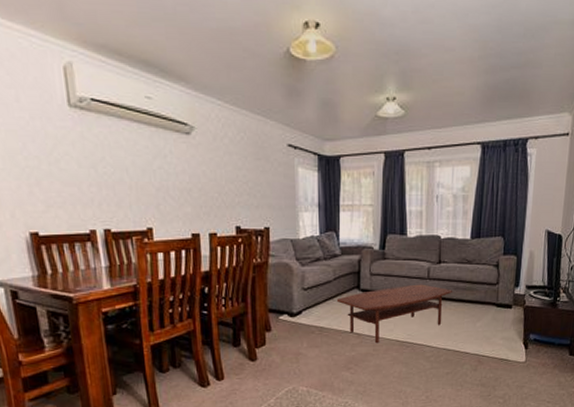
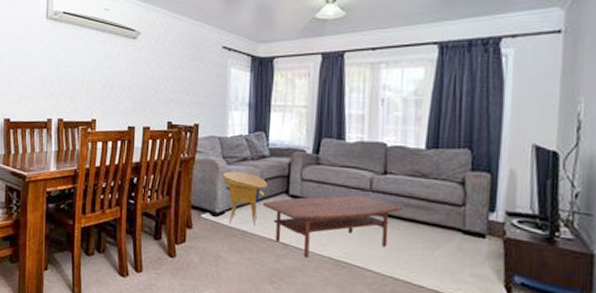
side table: none [297,272,341,323] -> present [223,171,269,226]

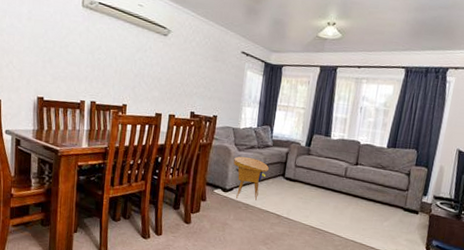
coffee table: present [262,195,402,259] -> none [263,179,365,226]

